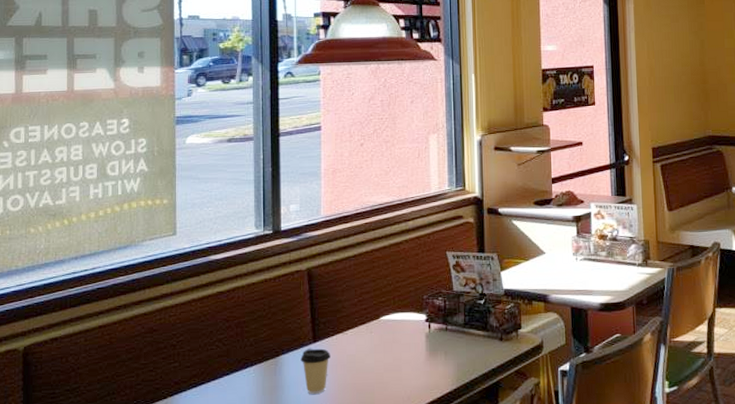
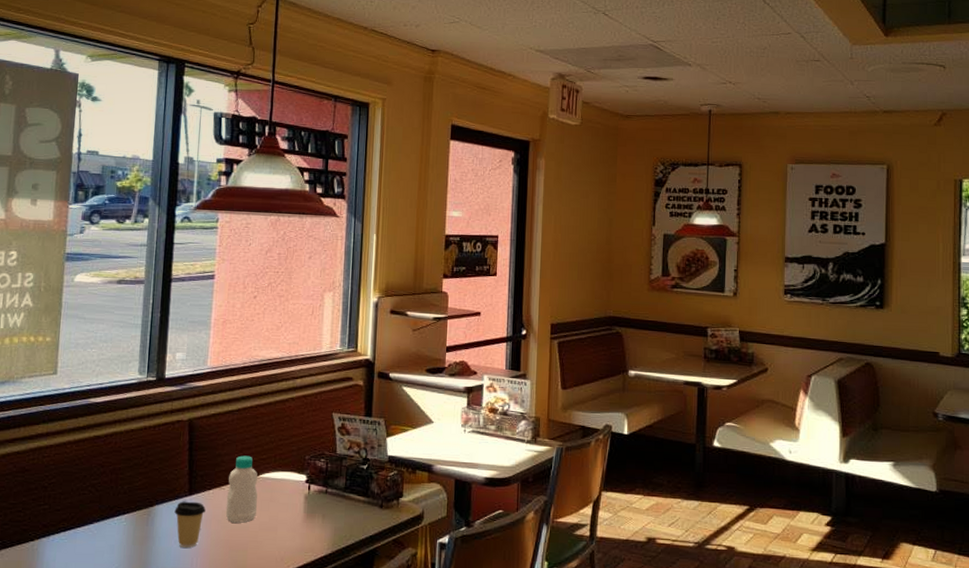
bottle: none [350,299,380,366] -> present [225,455,259,523]

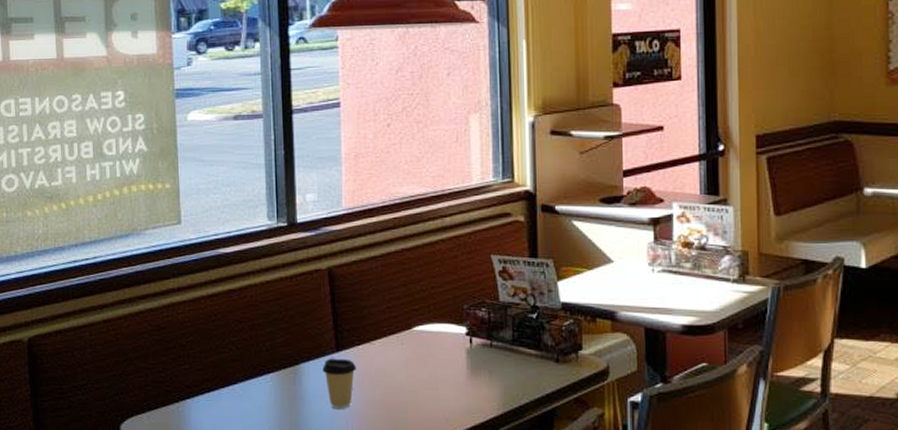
bottle: present [225,455,259,523] -> none [378,306,413,381]

